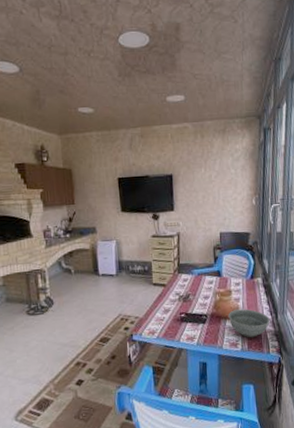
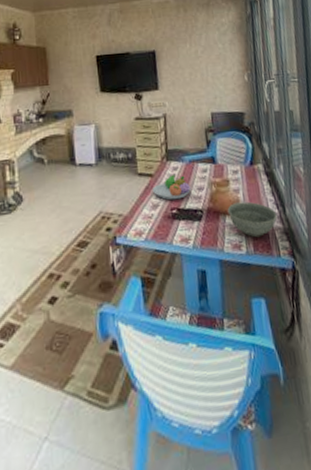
fruit bowl: none [164,285,198,306] -> present [152,175,191,200]

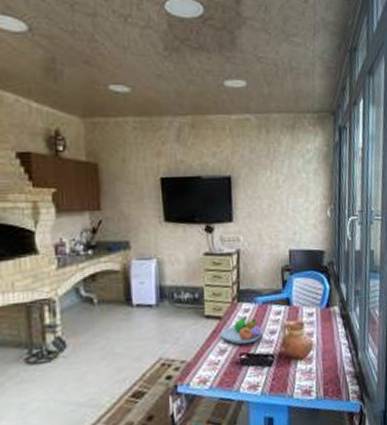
bowl: present [227,201,278,238] -> none [299,345,350,383]

